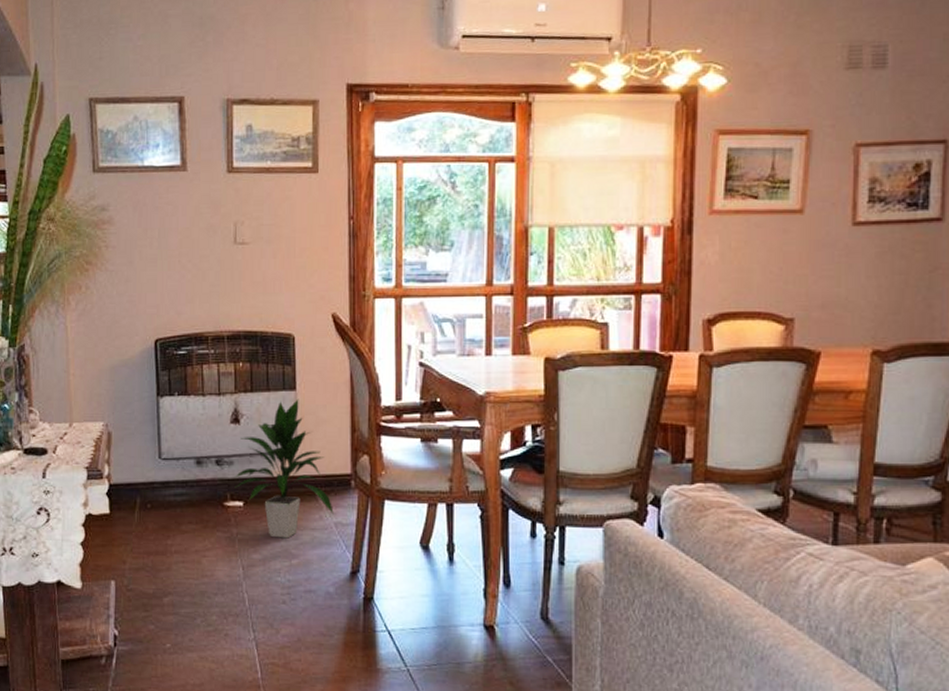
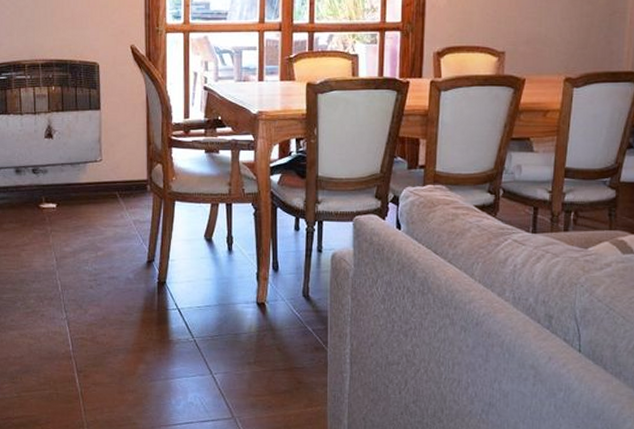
indoor plant: present [234,398,334,539] -> none [49,117,133,234]

